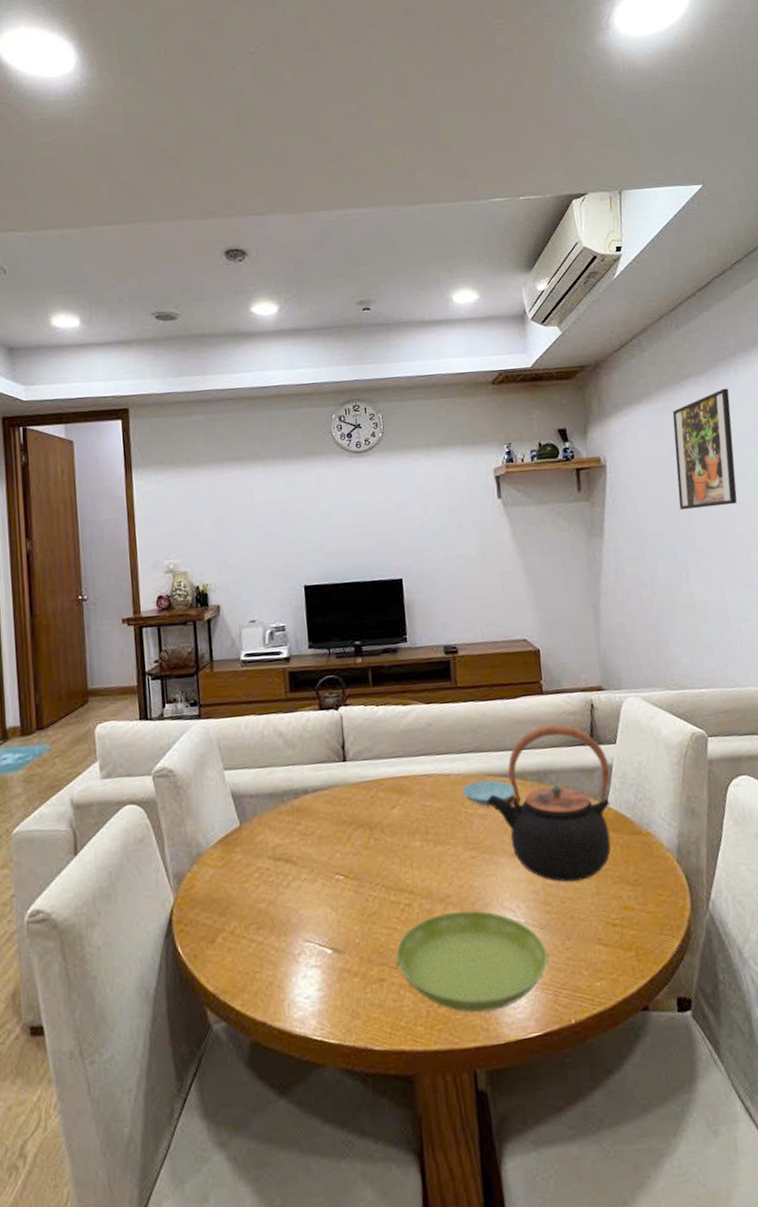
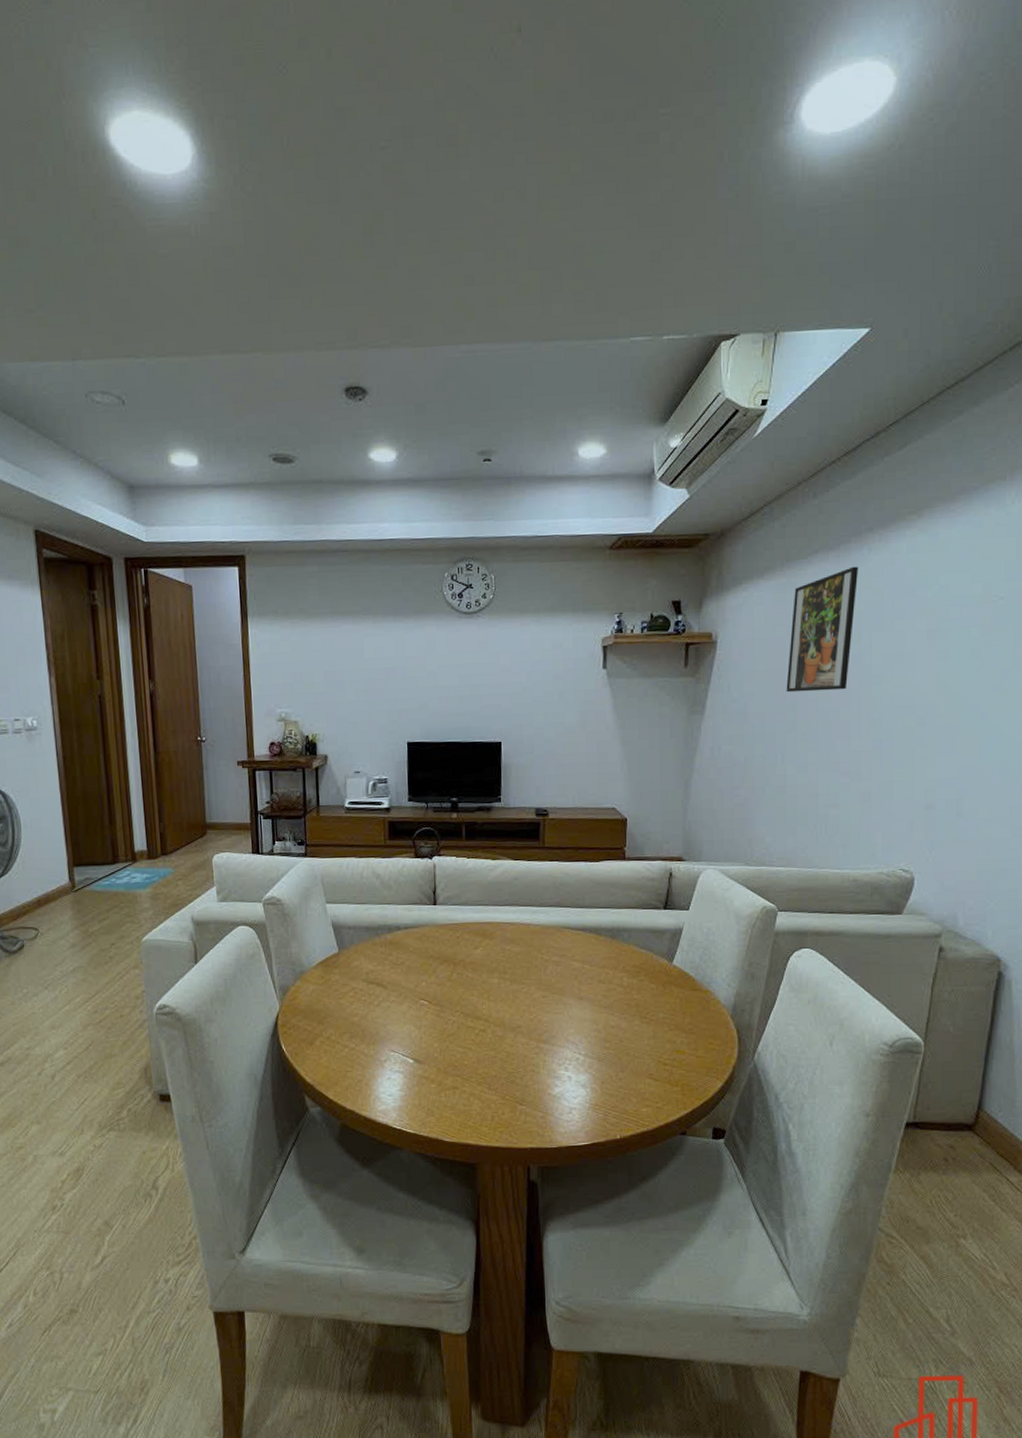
saucer: present [396,910,548,1013] -> none [469,1039,602,1122]
saucer: present [462,780,516,807] -> none [540,932,589,955]
teapot: present [486,724,611,882] -> none [561,888,680,1025]

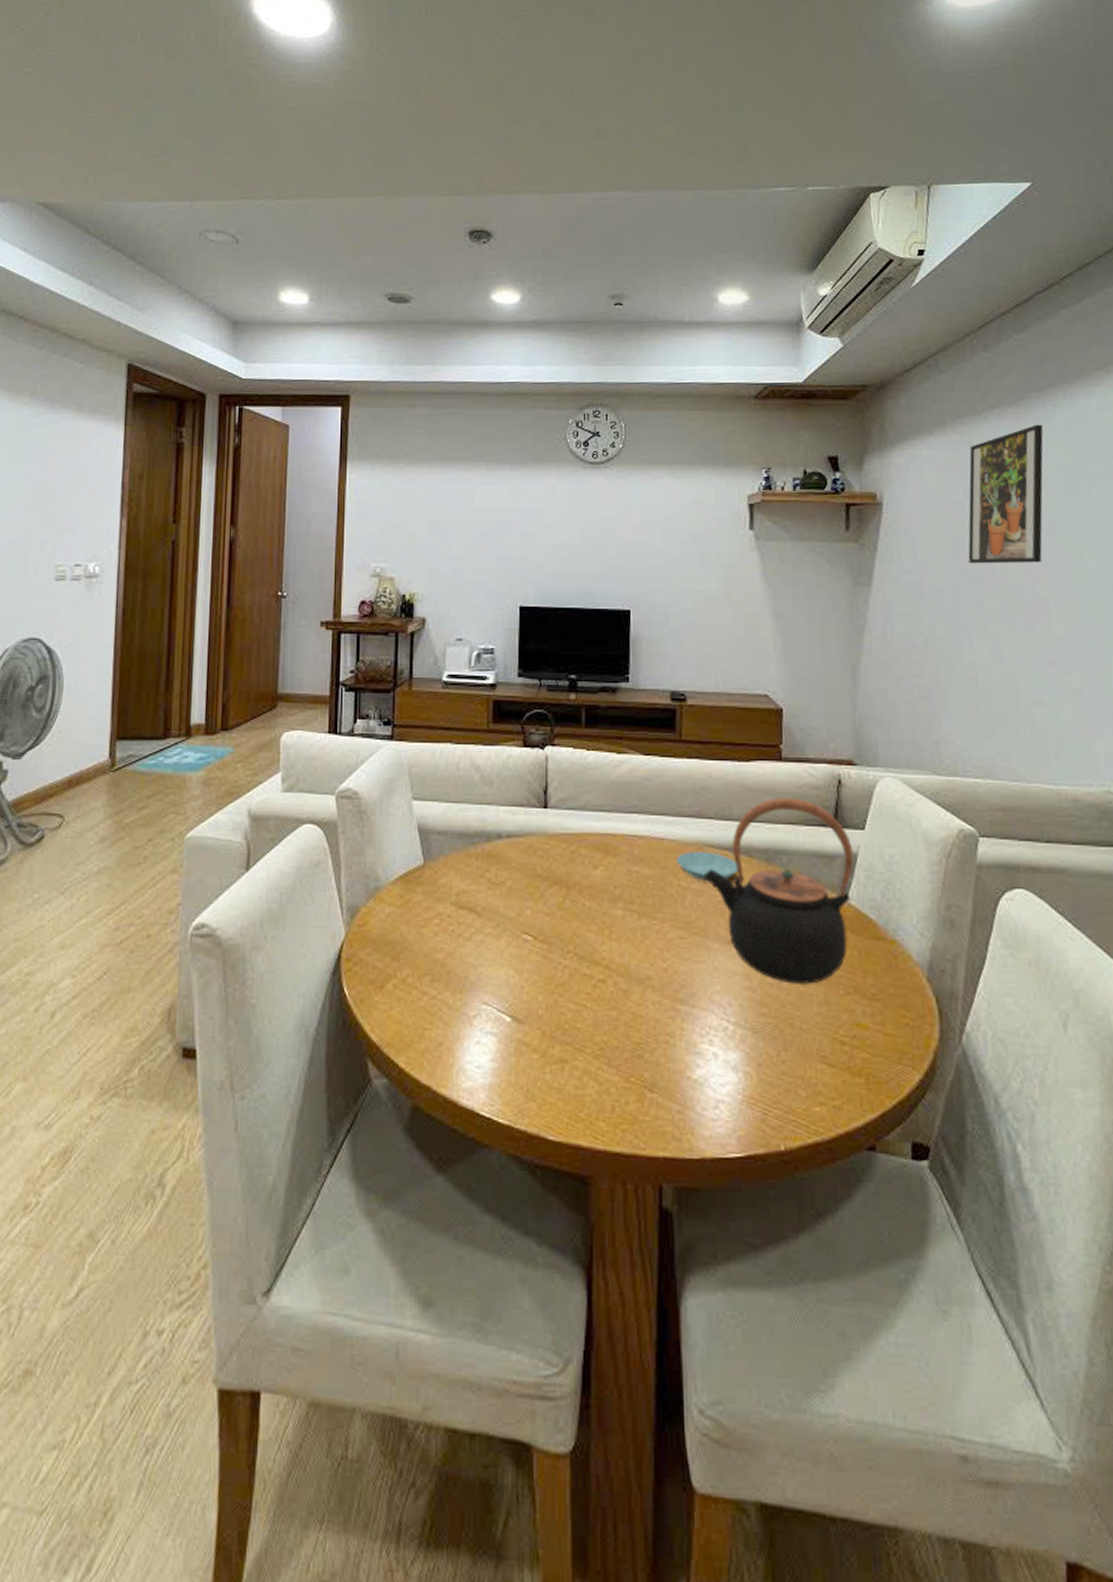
saucer: none [540,932,589,955] -> present [677,852,739,882]
teapot: none [561,888,680,1025] -> present [703,797,854,984]

